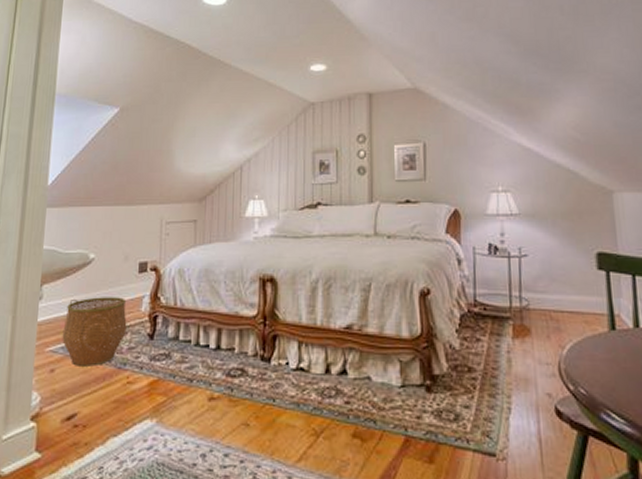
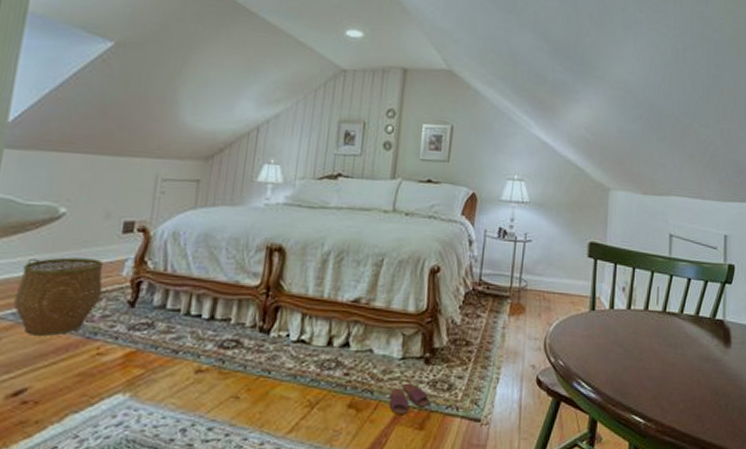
slippers: none [394,412,435,447] -> present [389,382,429,415]

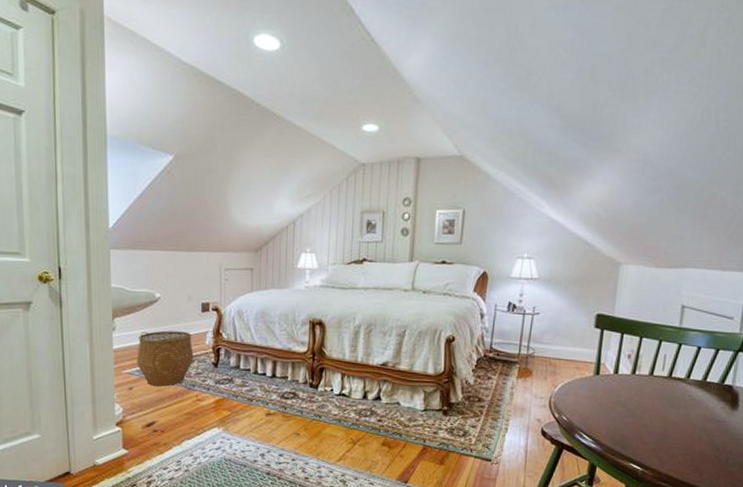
slippers: present [389,382,429,415] -> none [414,429,447,453]

